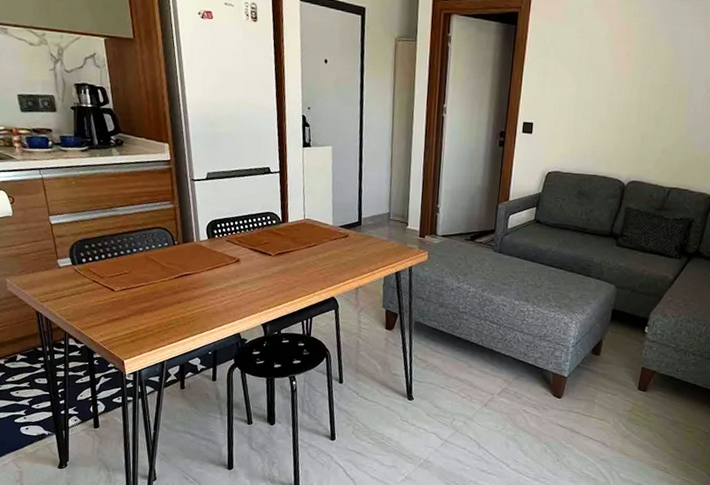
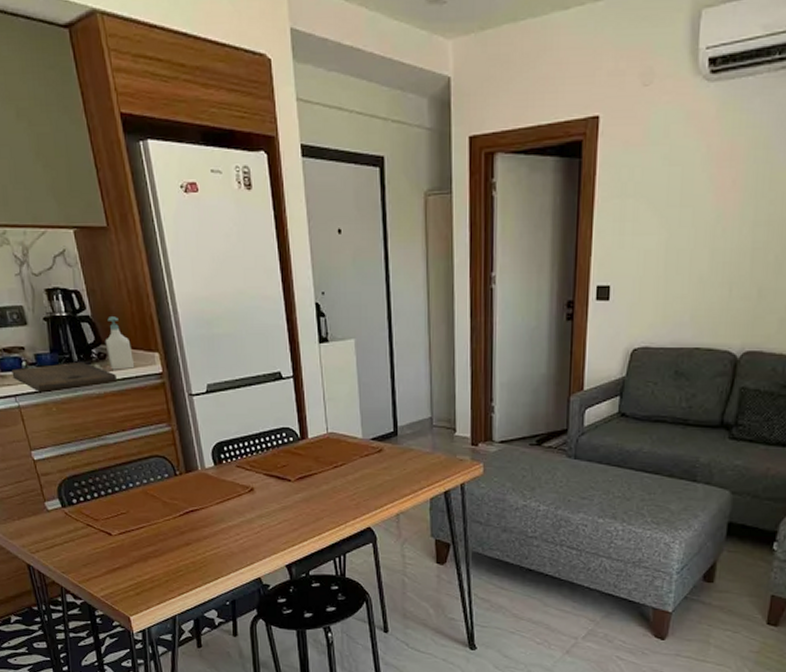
cutting board: none [39,145,130,169] -> present [12,361,117,393]
soap bottle: none [123,111,147,155] -> present [105,317,135,370]

